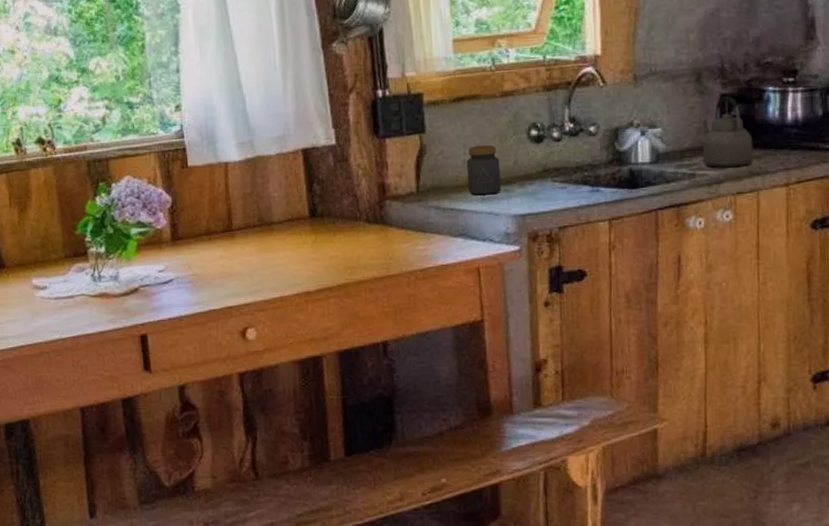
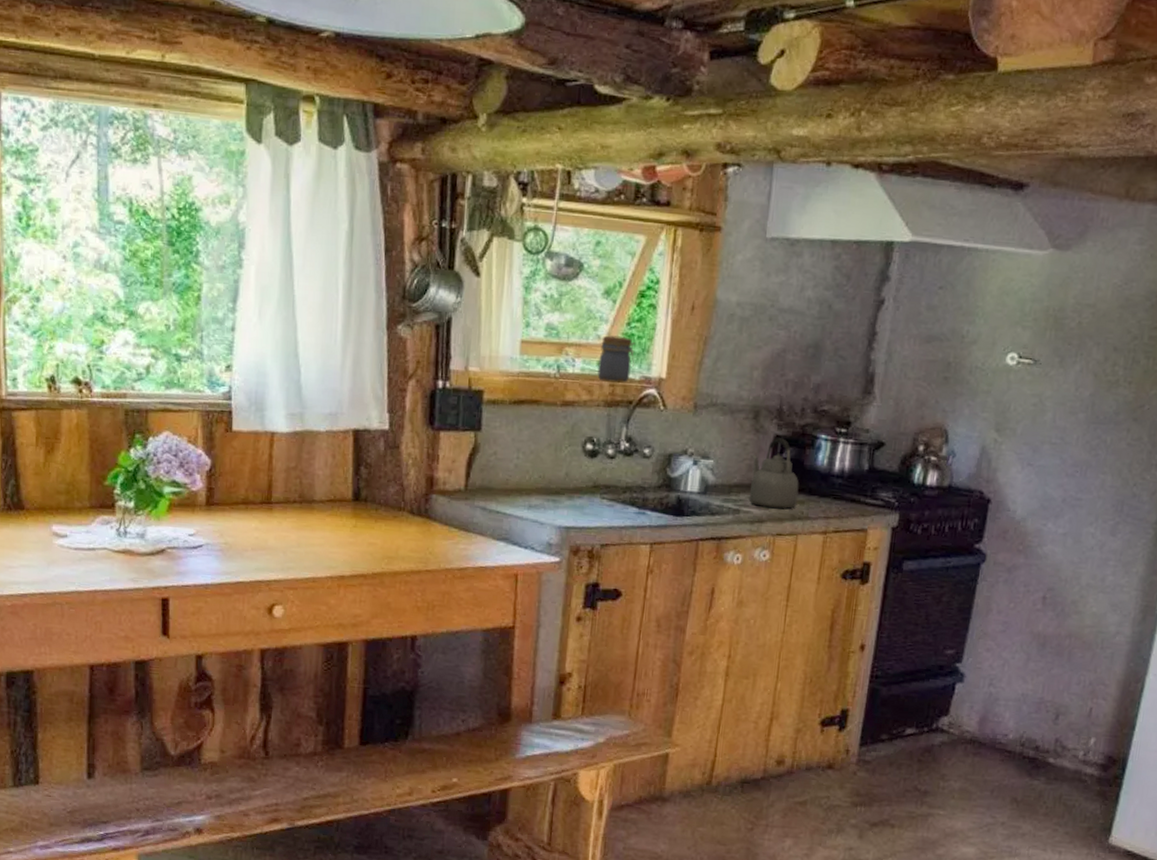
jar: present [466,144,501,196] -> none [516,451,552,503]
jar: none [532,20,569,67] -> present [597,335,636,383]

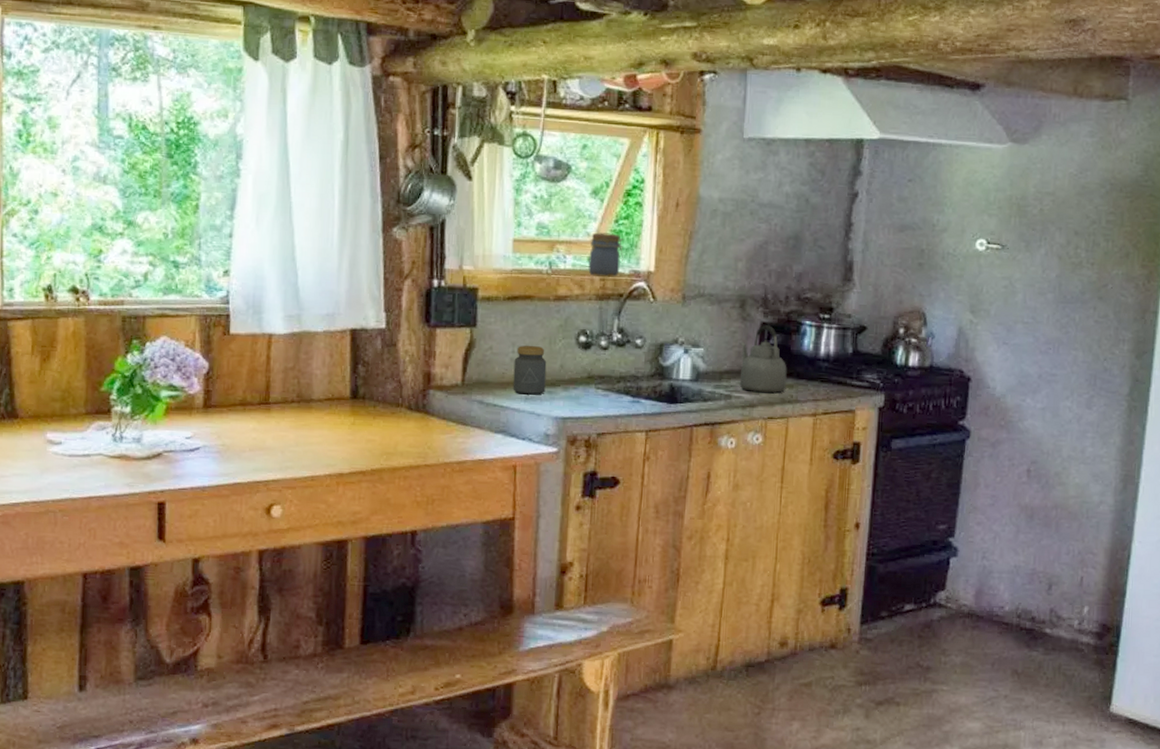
jar: none [516,451,552,503] -> present [513,345,547,395]

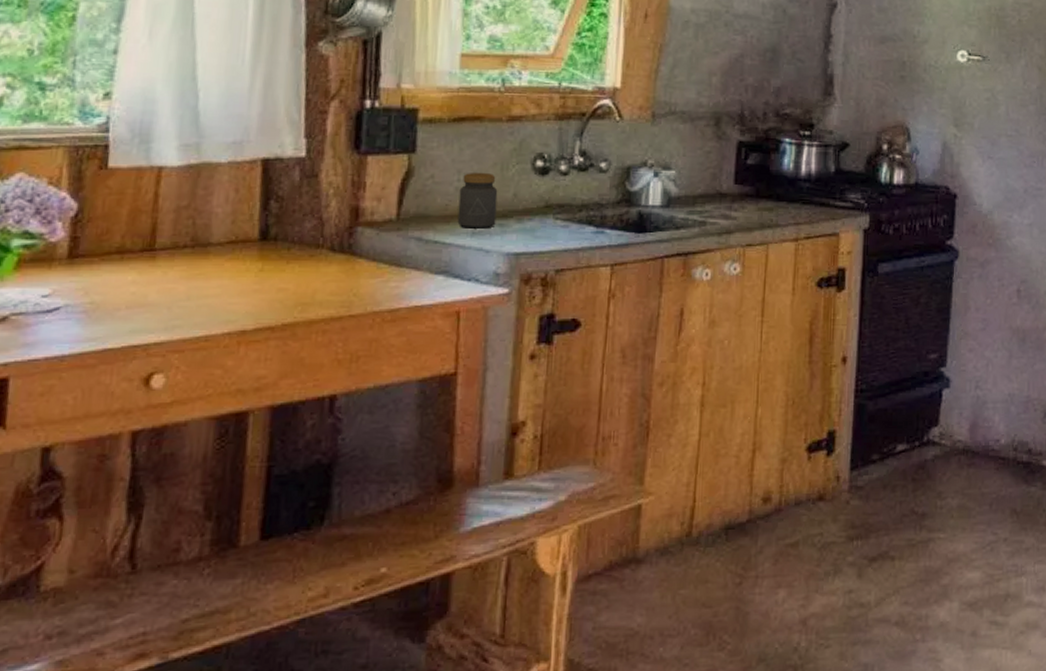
jar: present [588,232,624,277] -> none [546,46,587,95]
kettle: present [739,325,787,393] -> none [714,144,766,217]

